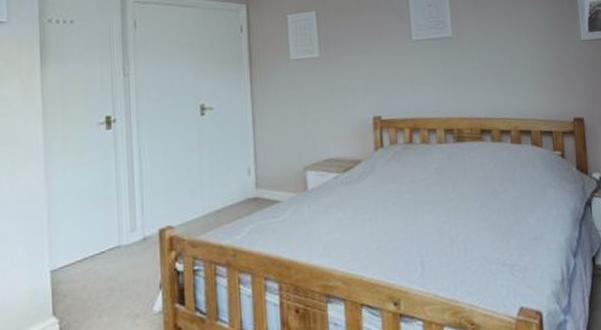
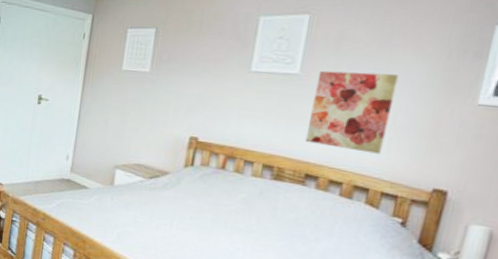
wall art: none [467,25,531,100] -> present [305,70,399,154]

